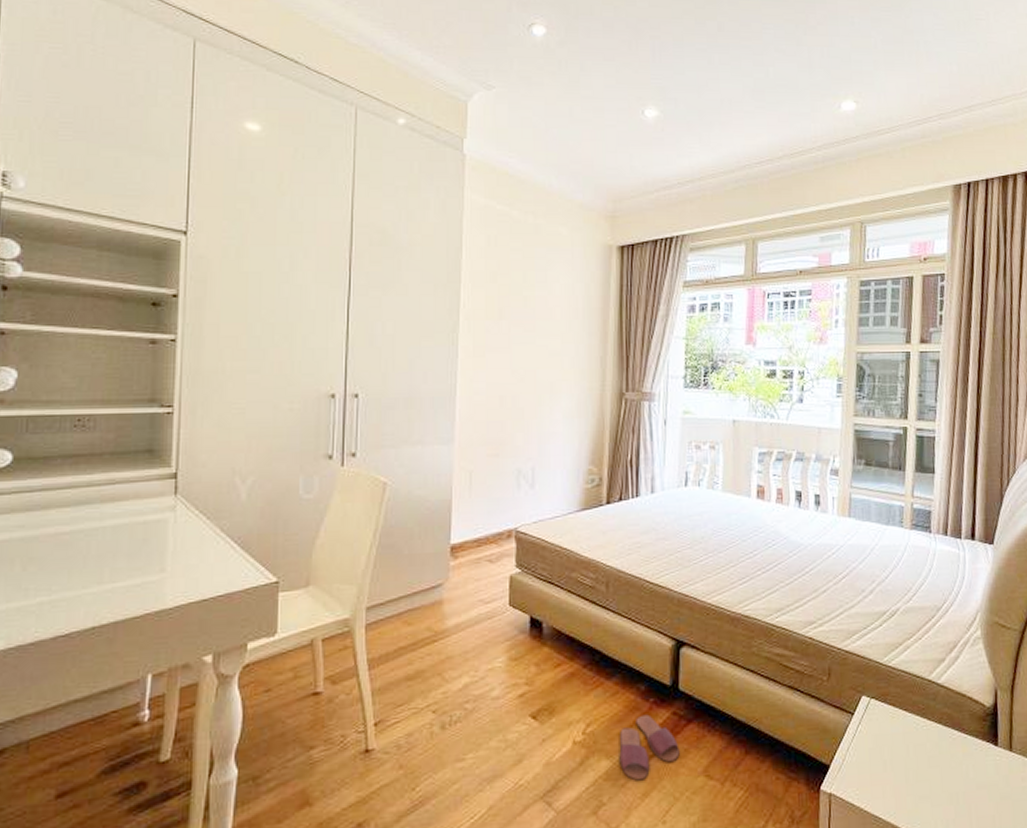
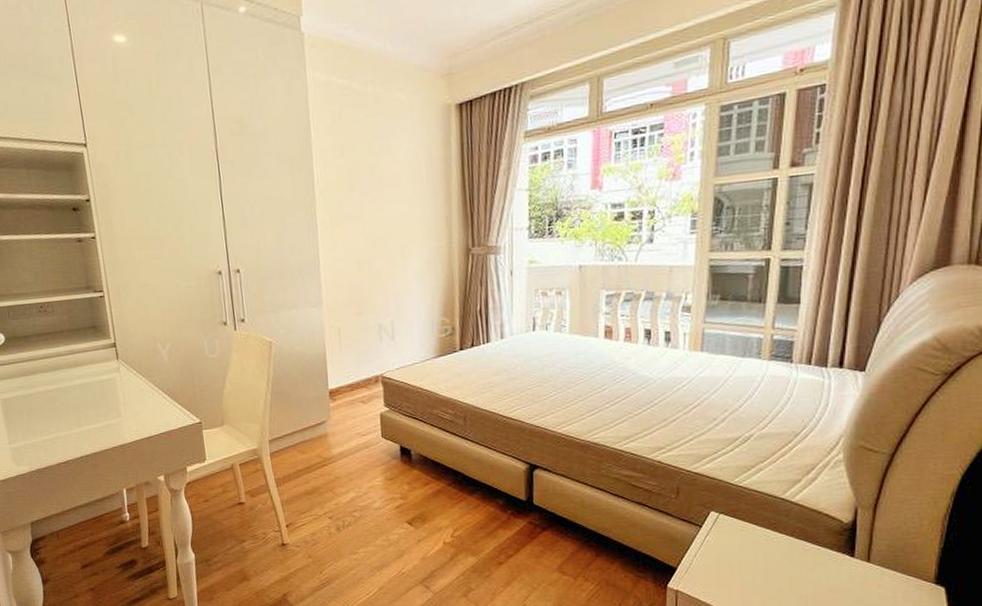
slippers: present [619,714,680,781] -> none [483,523,536,574]

